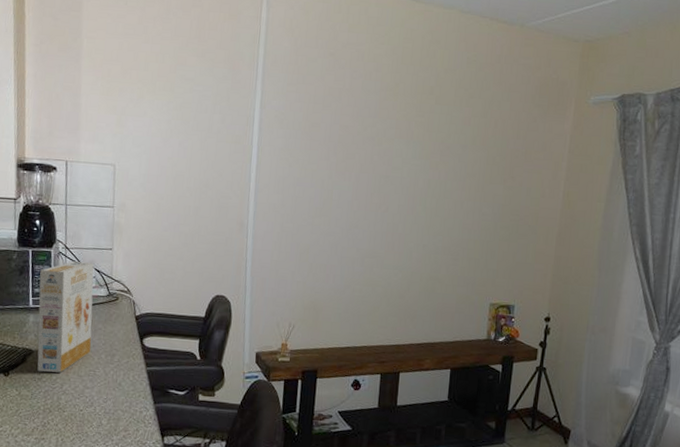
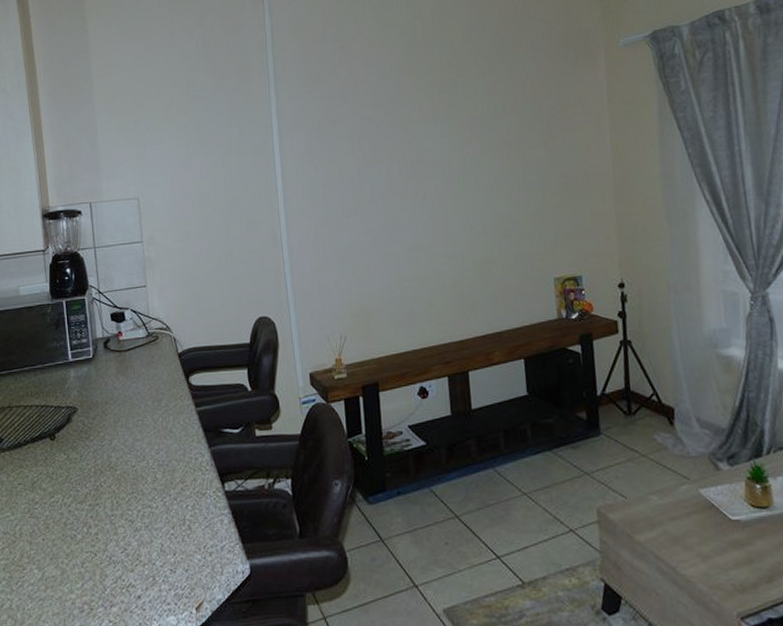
cereal box: present [37,261,94,373] -> none [76,304,137,431]

